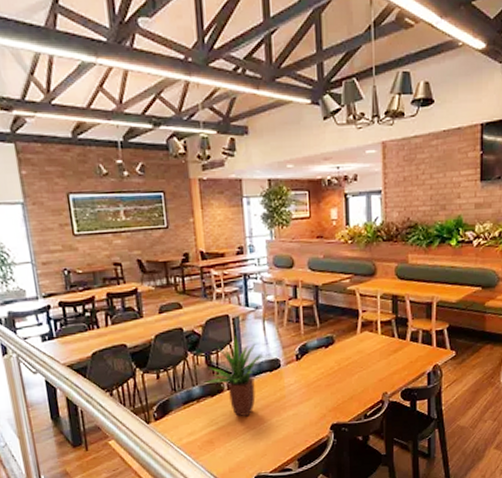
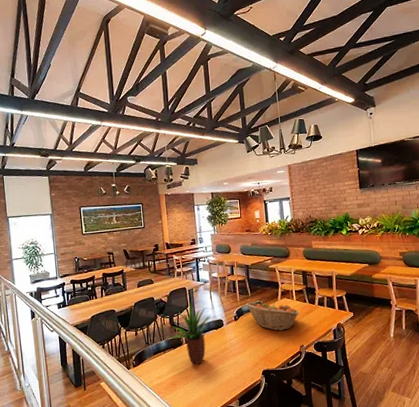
fruit basket: none [311,335,385,374] -> present [245,301,300,331]

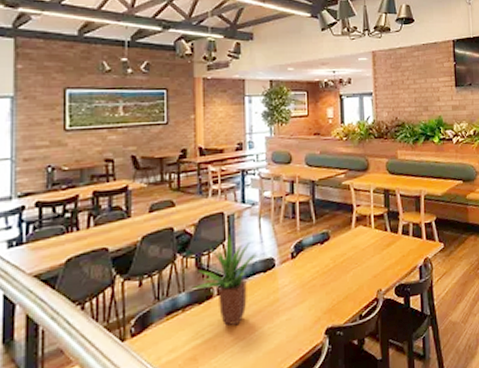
fruit basket: present [245,301,300,331] -> none [307,230,378,271]

